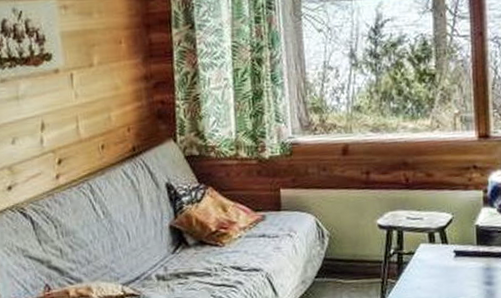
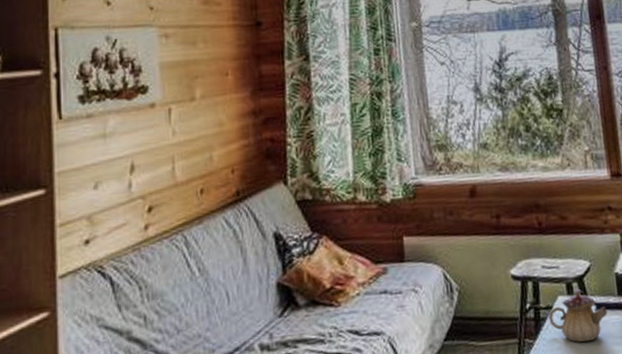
teapot: none [410,238,466,284] -> present [548,288,608,343]

